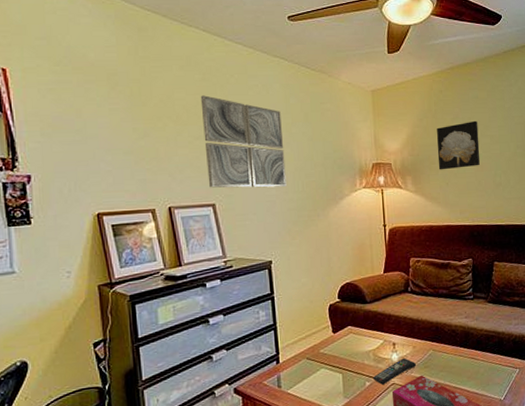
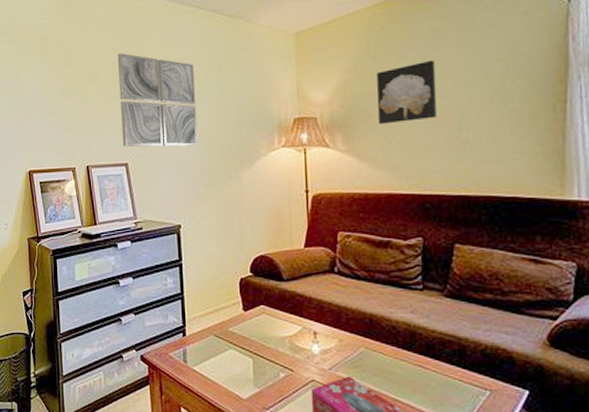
remote control: present [372,358,417,385] -> none [288,351,344,379]

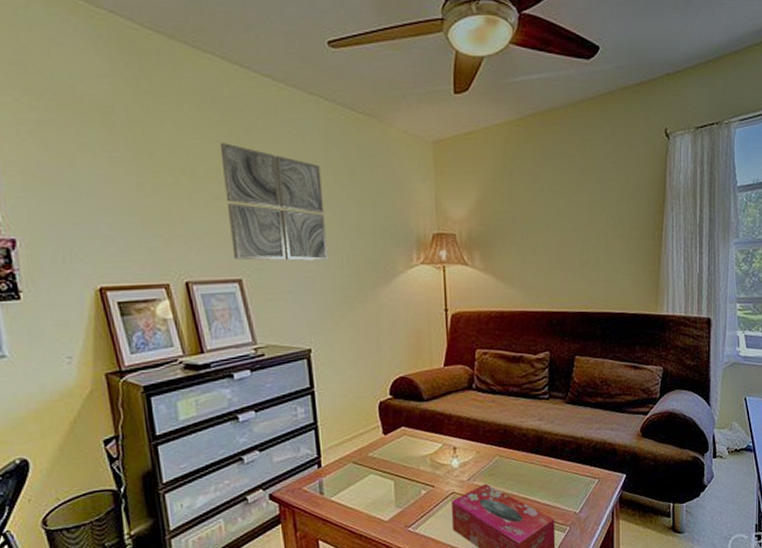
wall art: present [377,59,438,125] -> none [512,183,564,244]

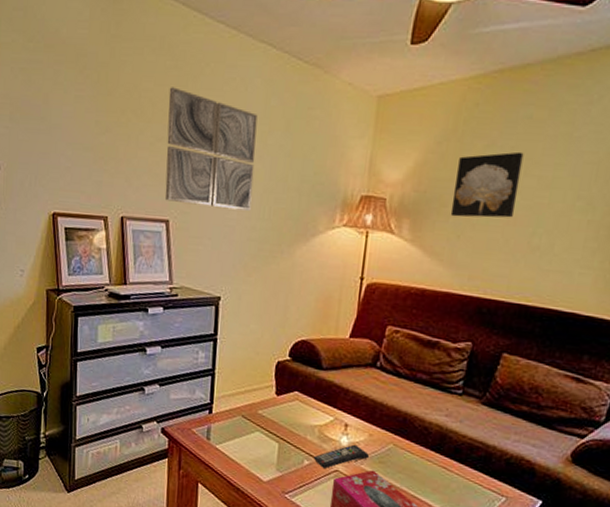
remote control: none [429,464,481,494] -> present [313,444,370,469]
wall art: none [512,183,564,244] -> present [450,151,524,218]

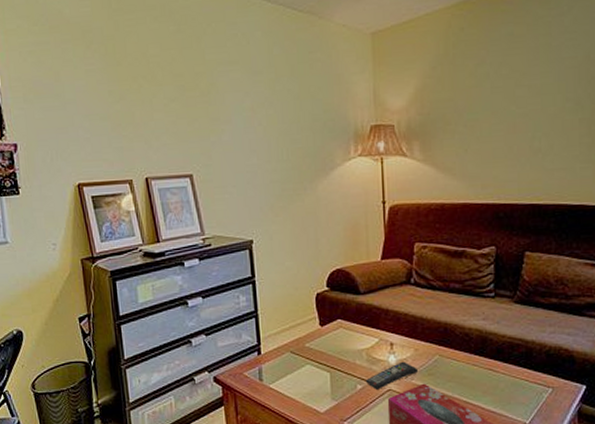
wall art: present [165,87,258,211] -> none [175,50,269,157]
wall art: present [450,151,524,218] -> none [454,65,513,133]

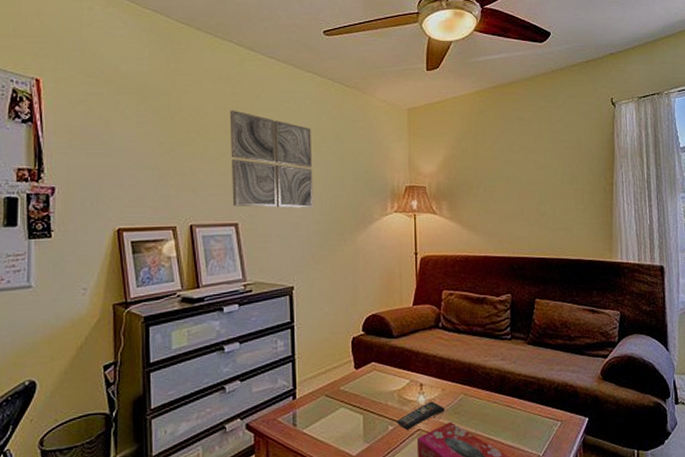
wall art: none [175,50,269,157] -> present [229,110,313,208]

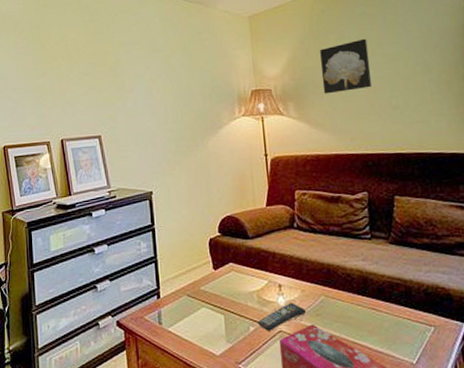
wall art: present [229,110,313,208] -> none [89,34,166,121]
wall art: none [476,143,523,196] -> present [320,38,372,94]

